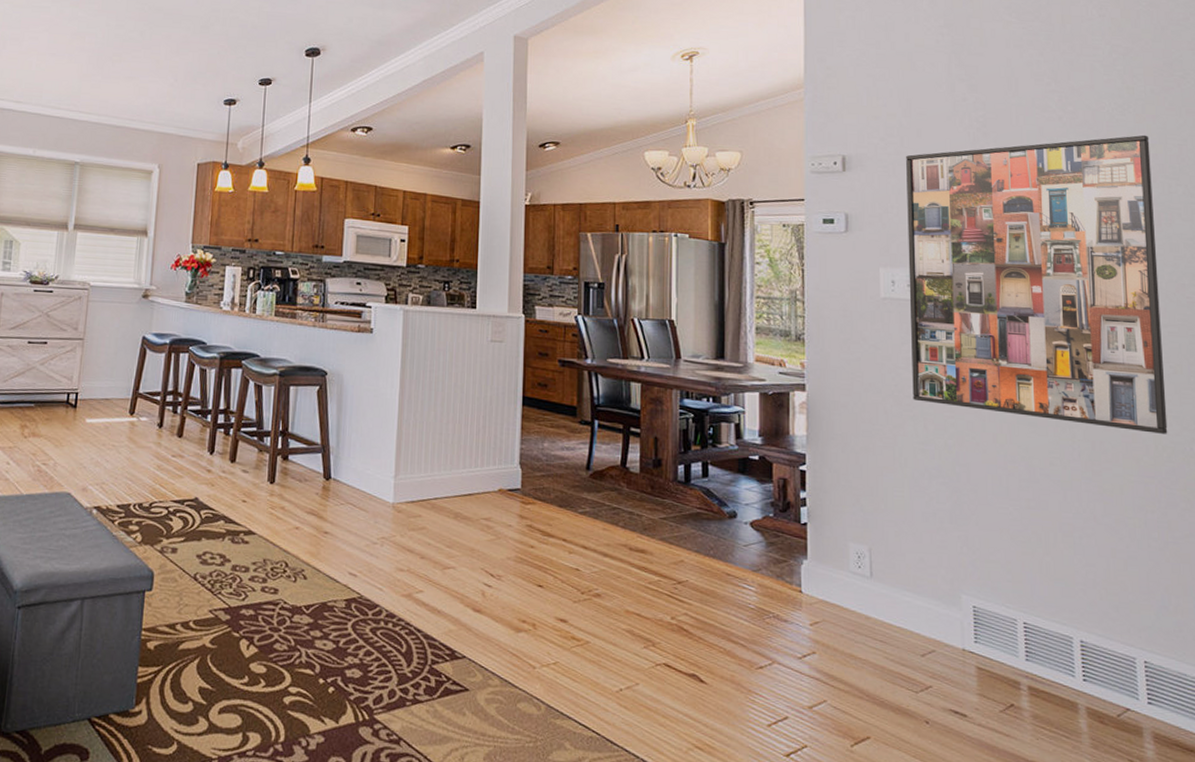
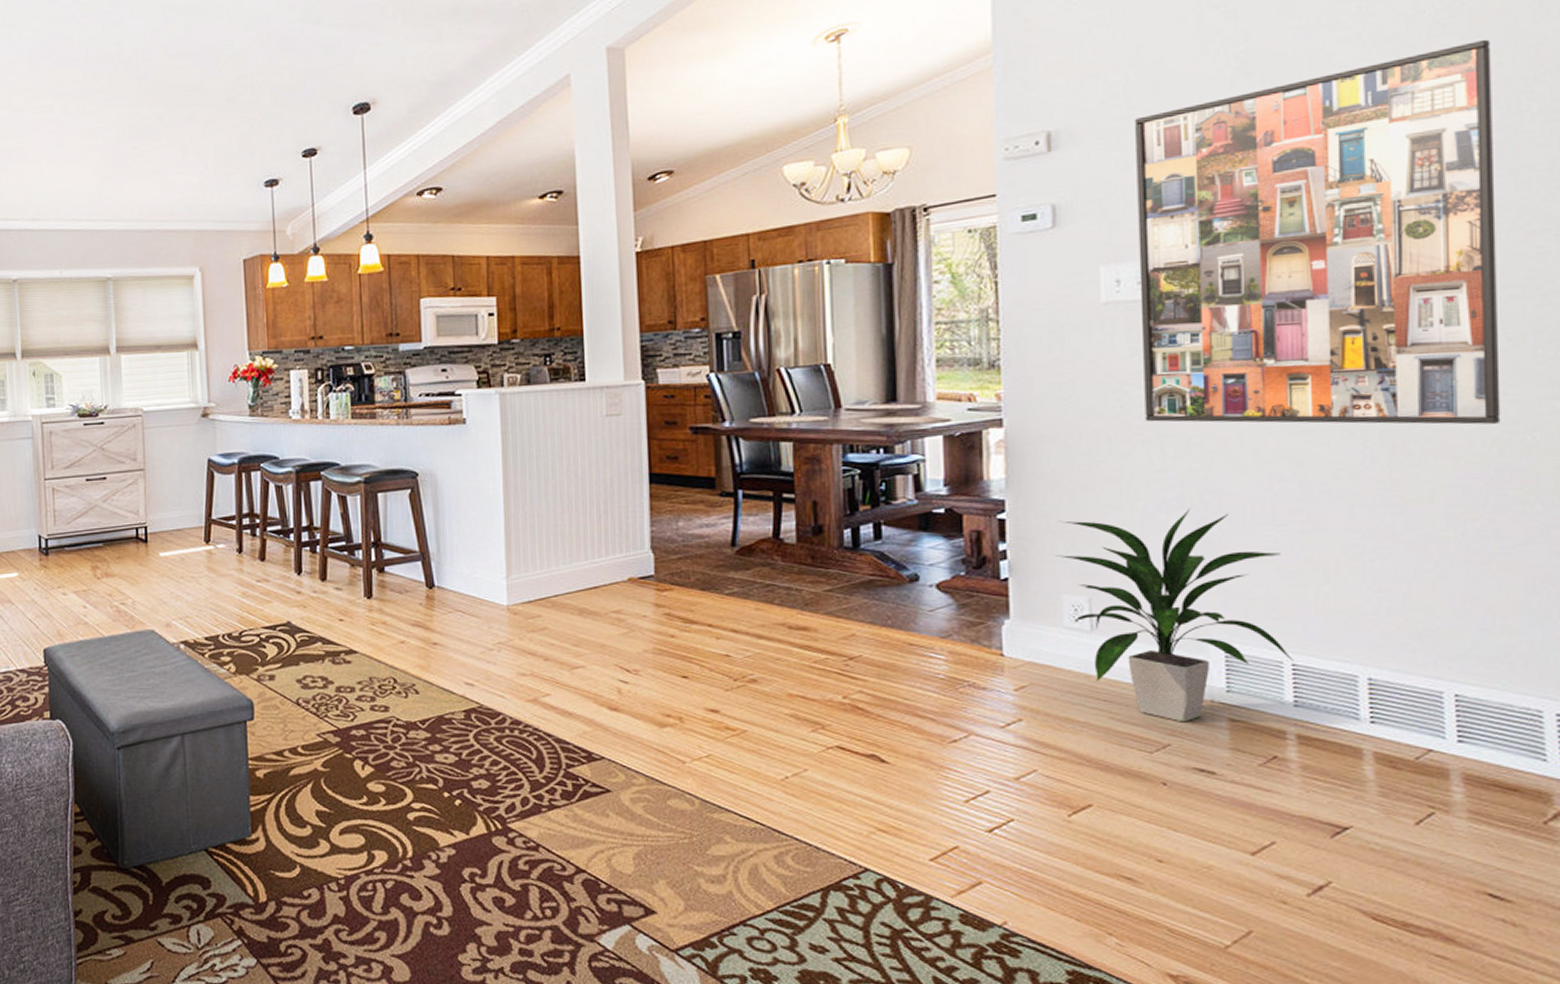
indoor plant: none [843,477,1025,667] -> present [1055,508,1294,722]

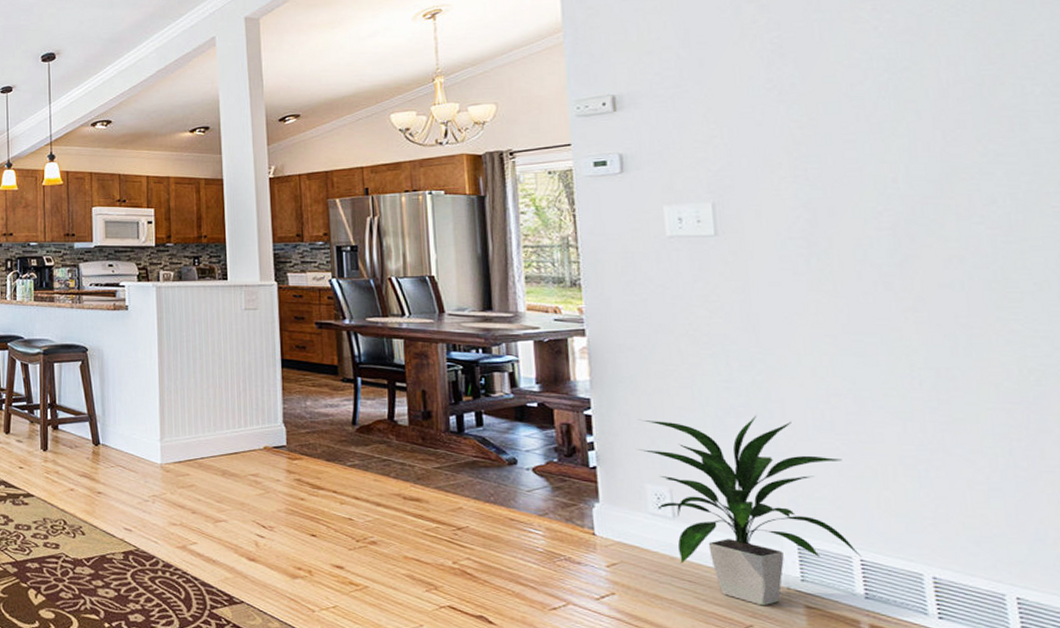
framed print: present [1135,39,1501,425] -> none [687,34,1035,356]

